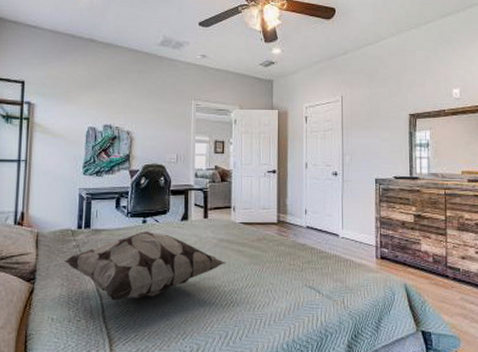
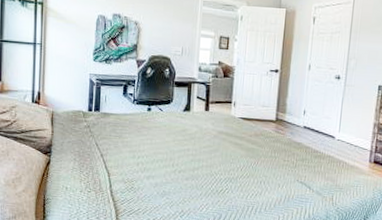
decorative pillow: present [64,231,227,301] -> none [77,118,224,178]

